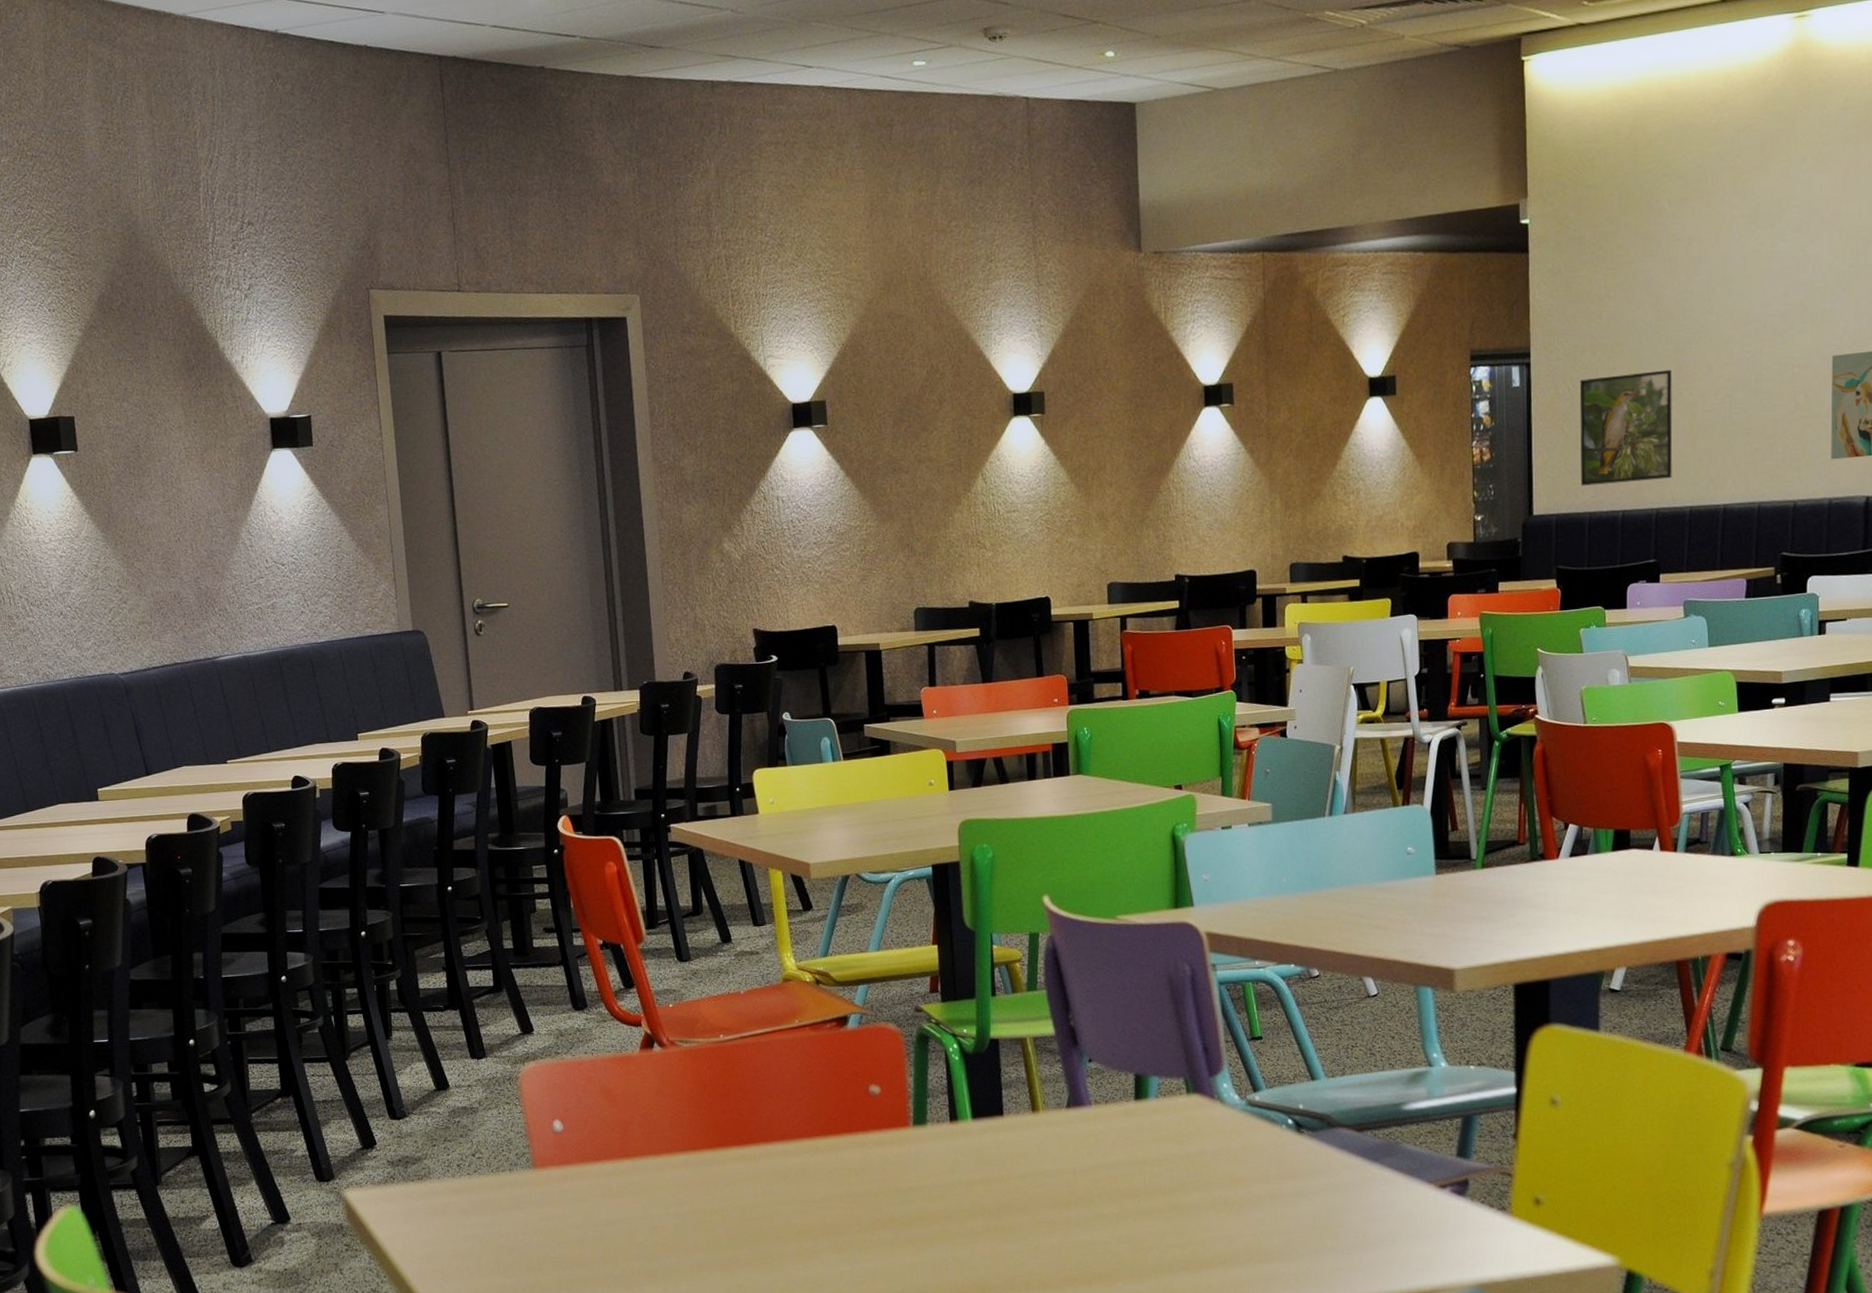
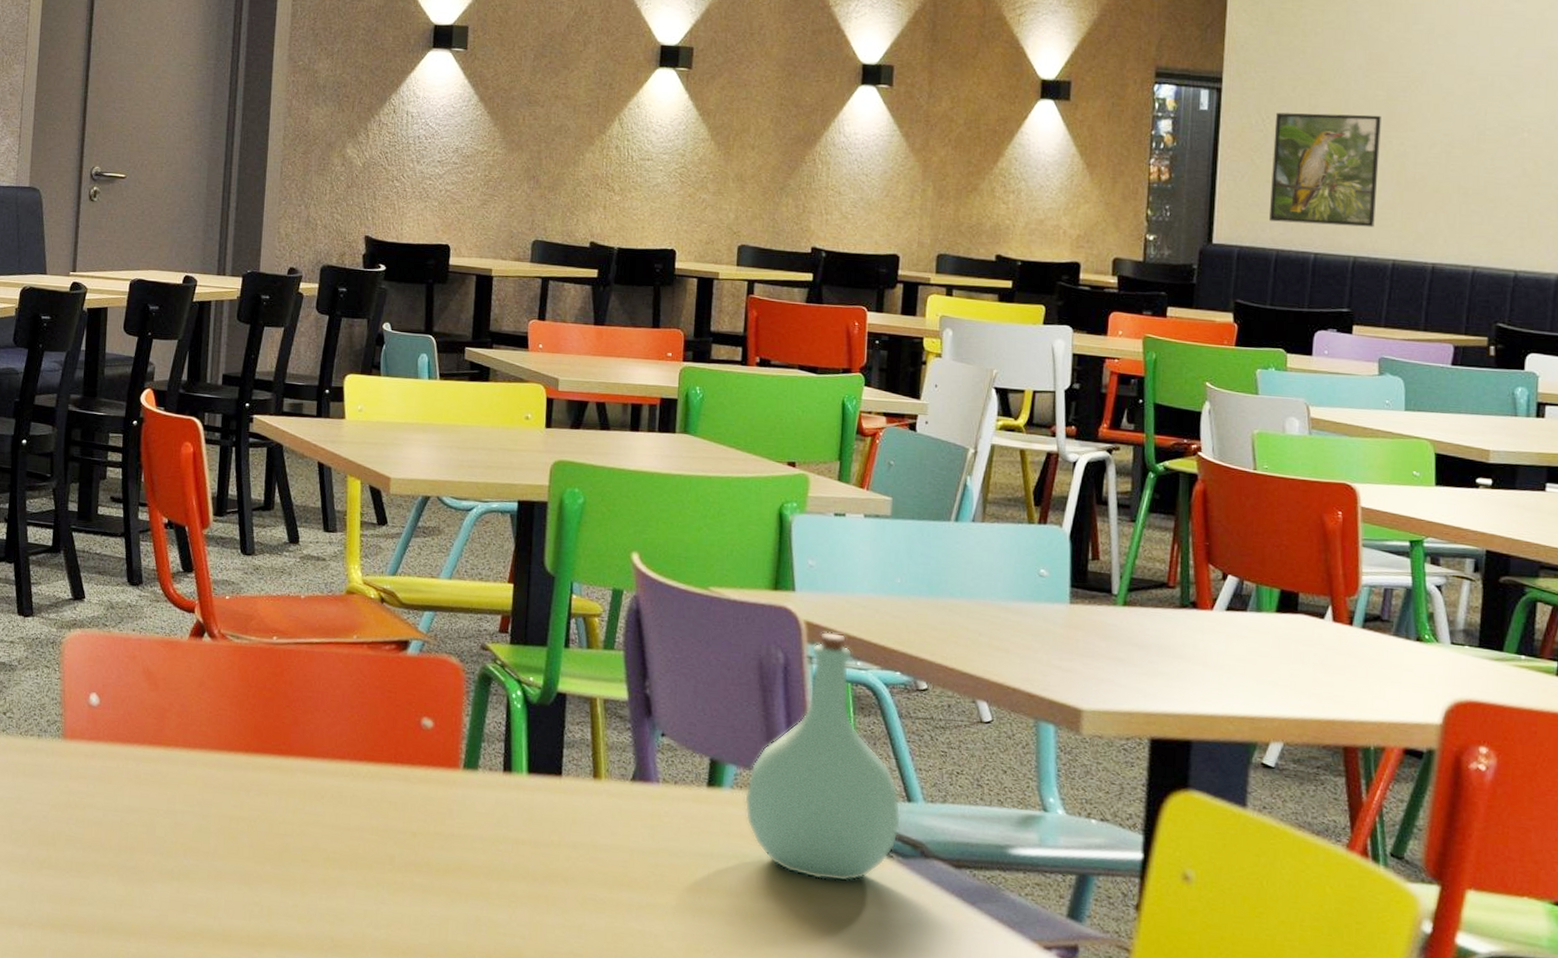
bottle: none [1168,938,1308,1165] -> present [744,631,902,882]

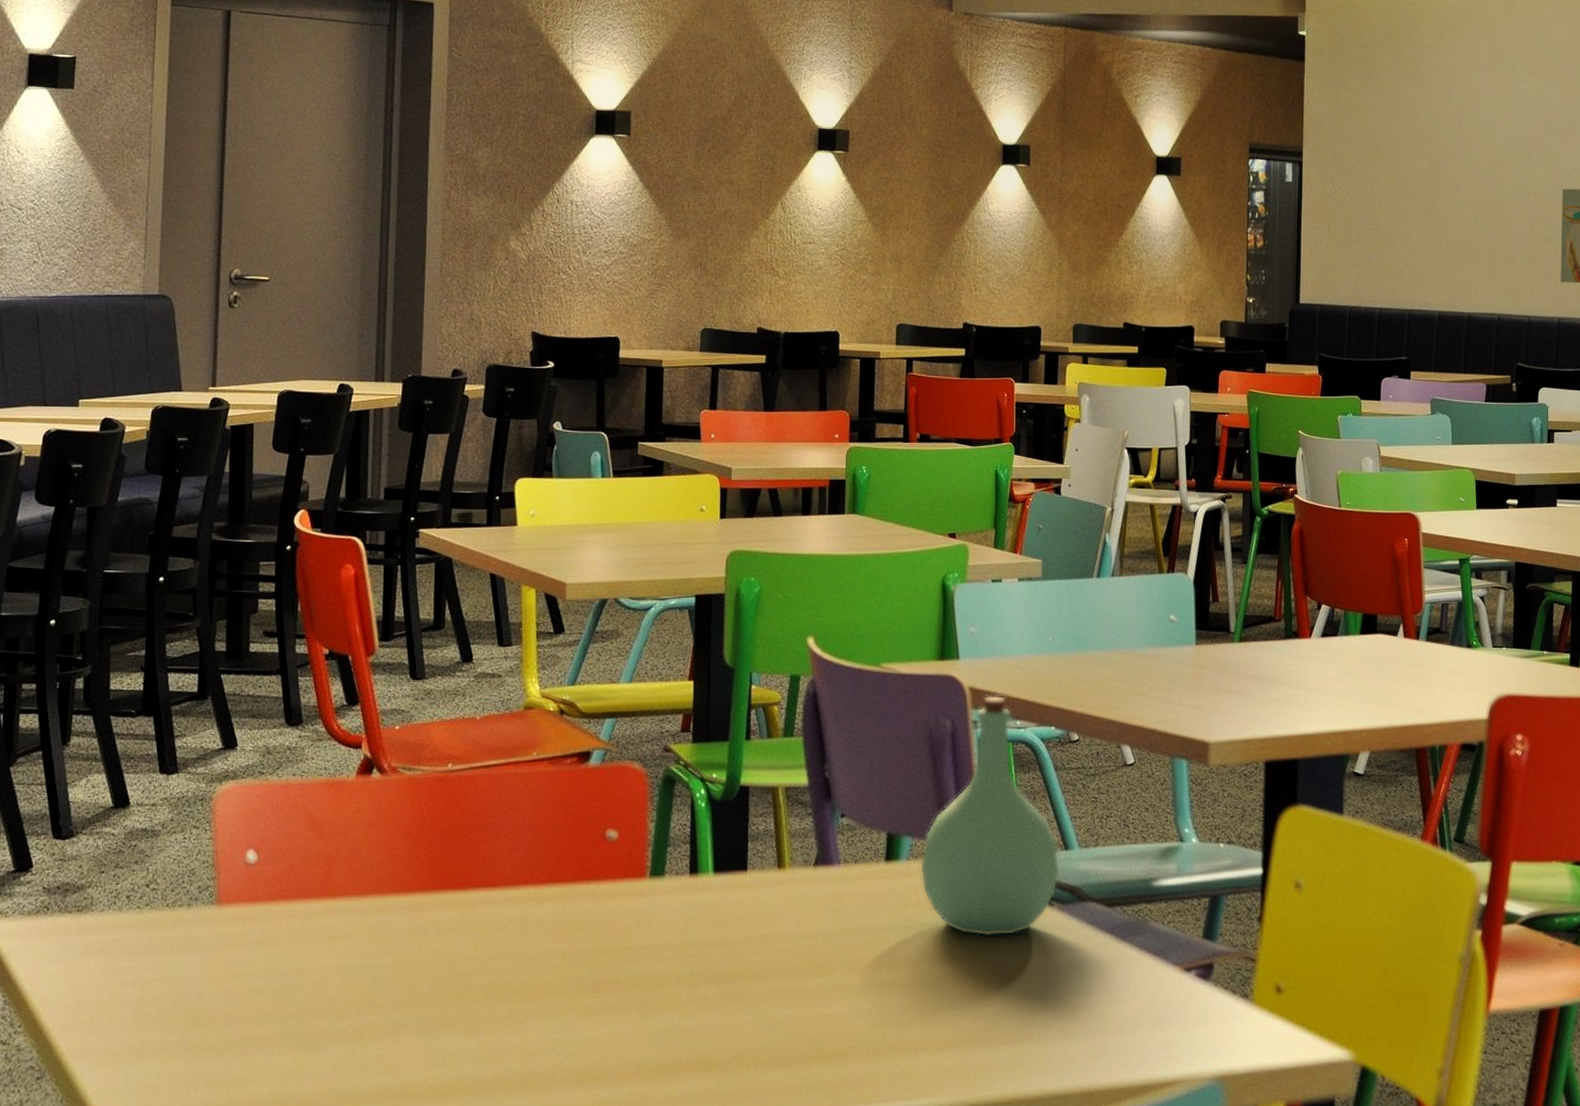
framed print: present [1268,112,1381,228] -> none [1343,182,1426,283]

